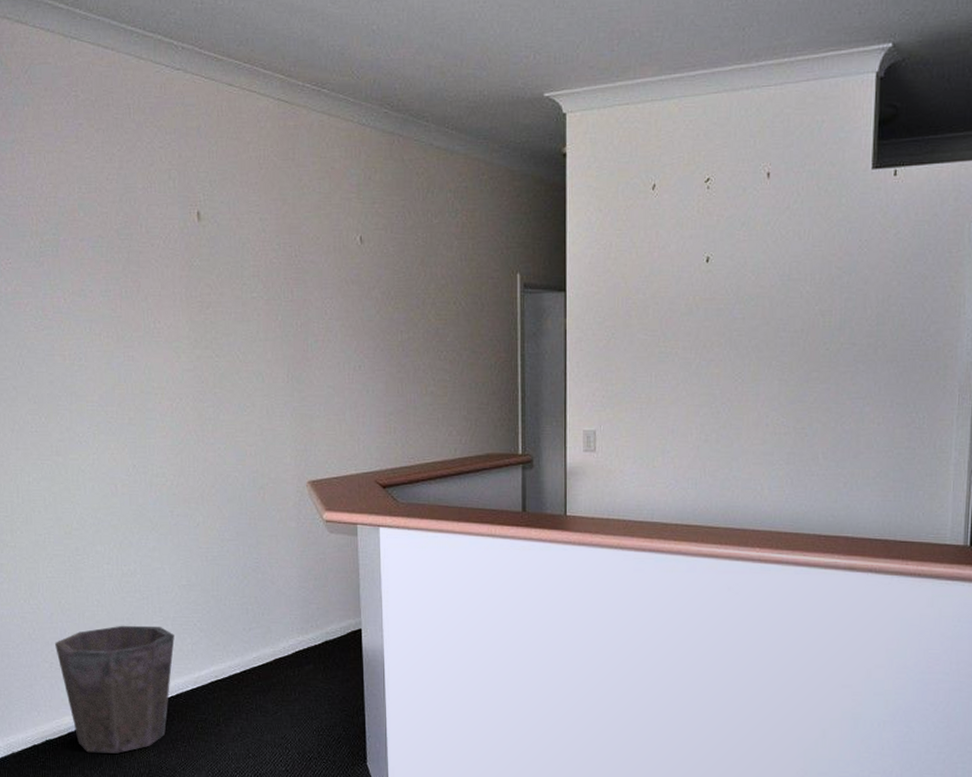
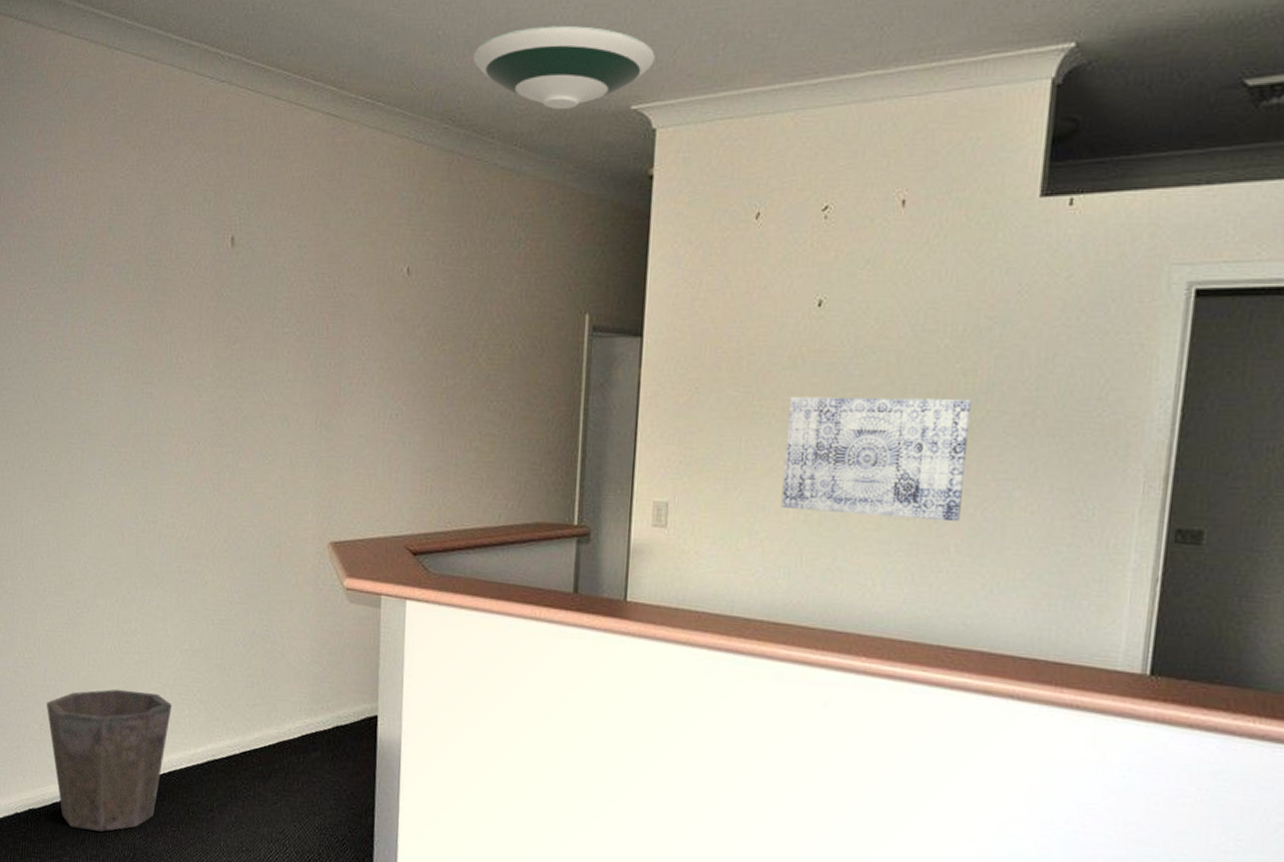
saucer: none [405,22,561,96] -> present [473,25,655,109]
wall art: none [686,335,829,434] -> present [781,396,972,522]

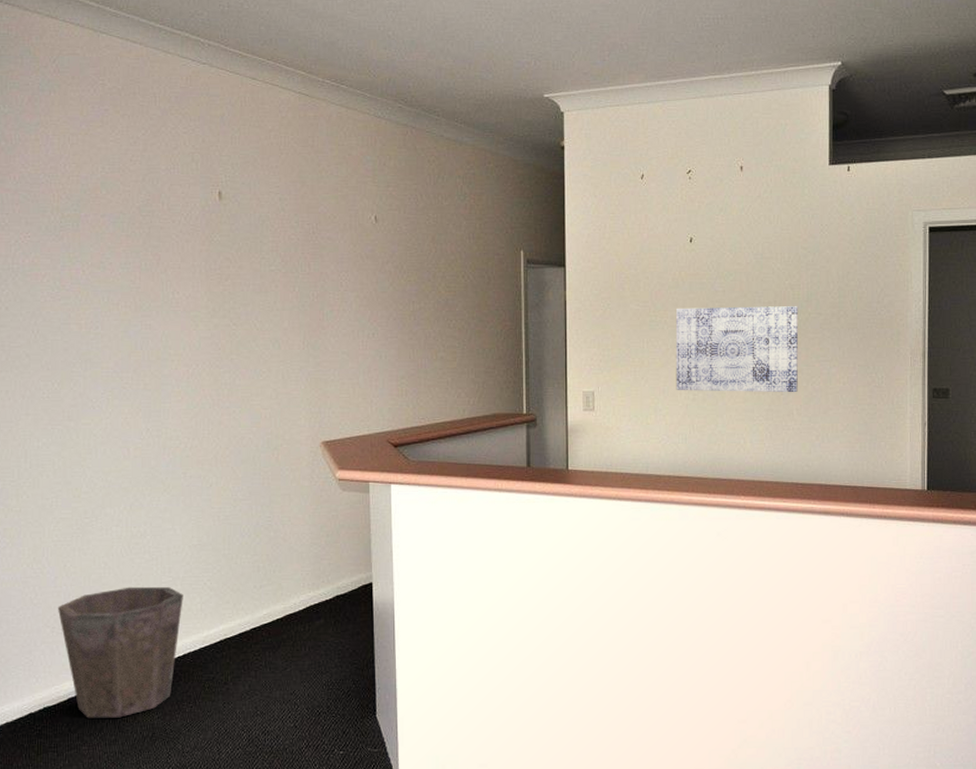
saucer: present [473,25,655,109] -> none [418,32,559,95]

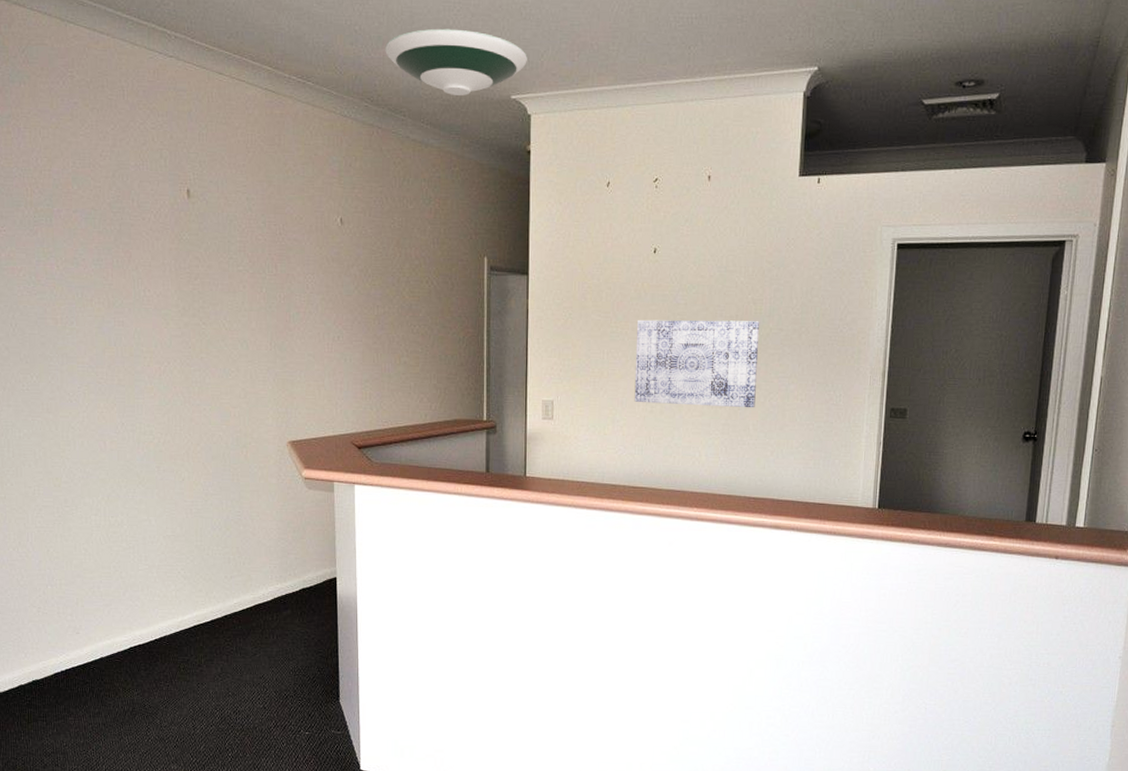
waste bin: present [57,586,183,718] -> none [42,572,159,693]
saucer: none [418,32,559,95] -> present [385,28,527,96]

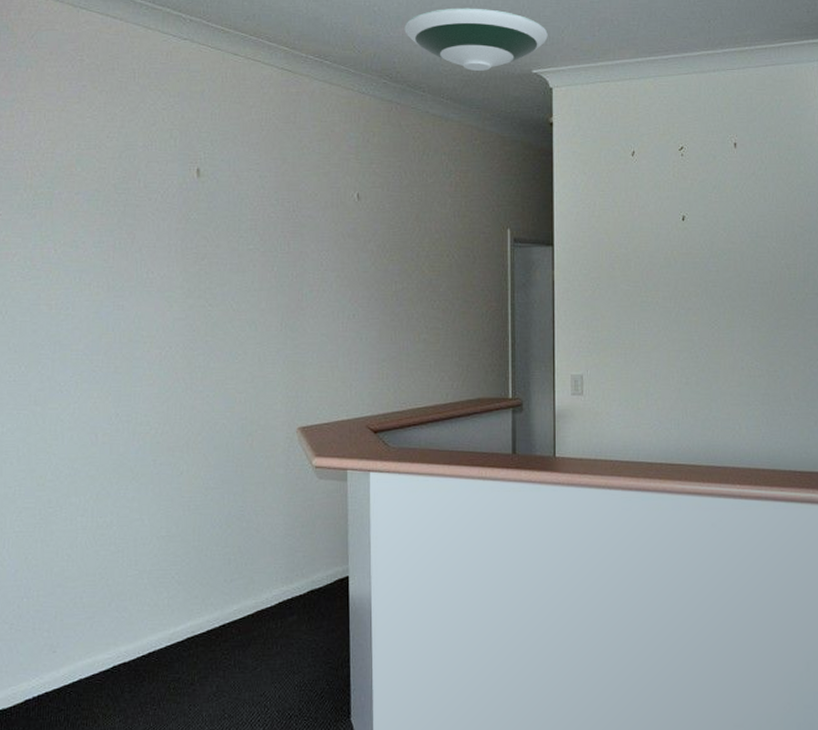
wall art: present [634,319,760,408] -> none [667,286,796,377]

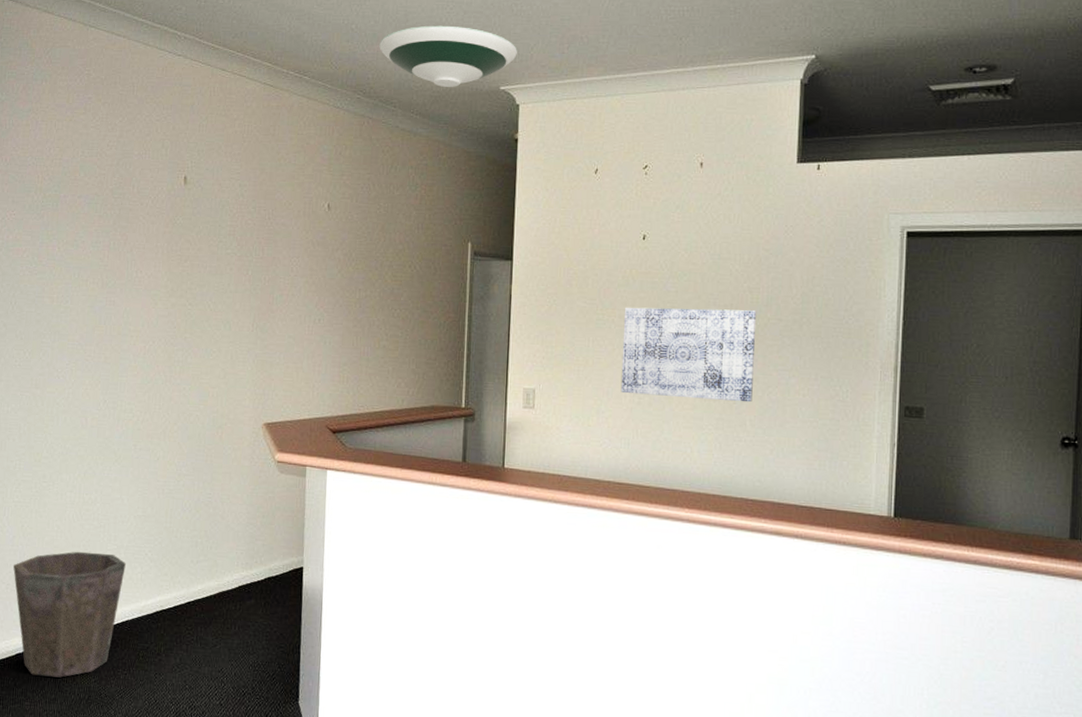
waste bin: none [16,580,150,722] -> present [13,551,126,678]
wall art: none [667,286,796,377] -> present [620,307,757,403]

